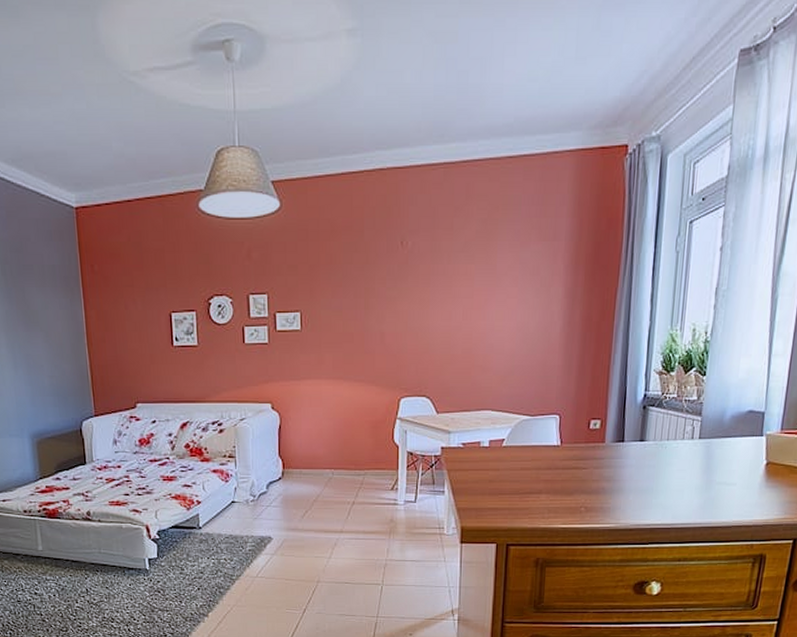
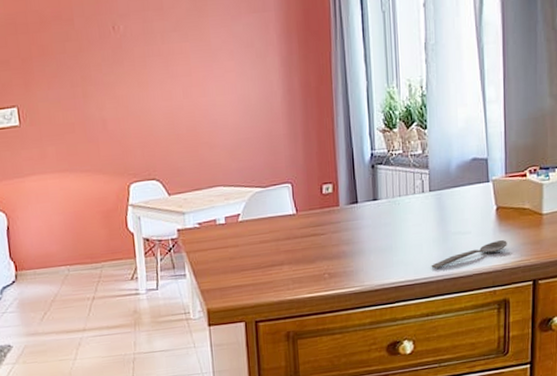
spoon: none [690,496,773,516] -> present [431,240,507,269]

